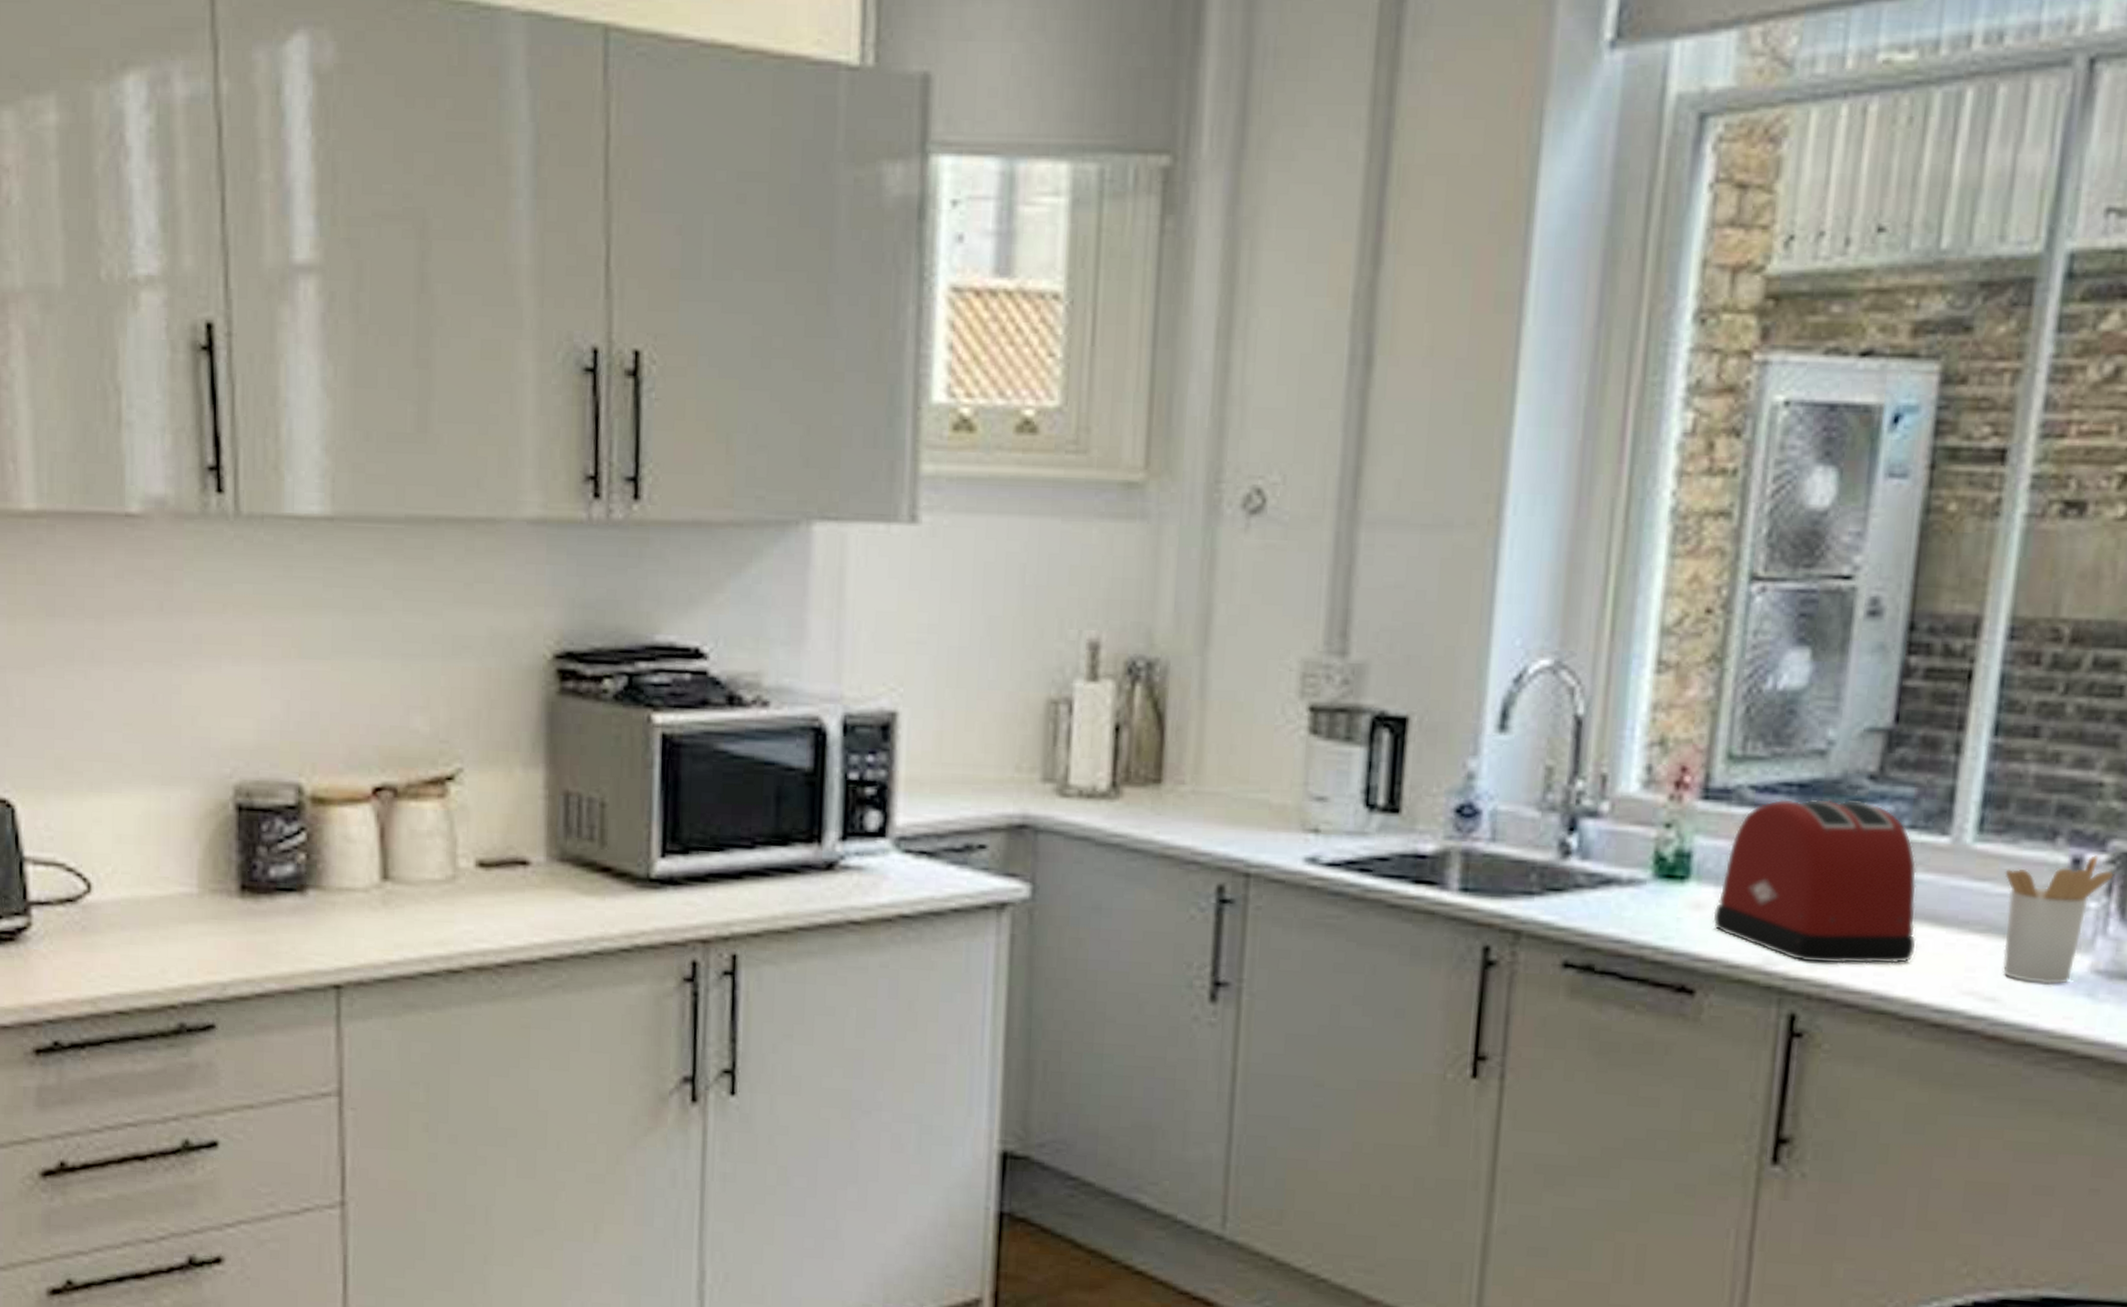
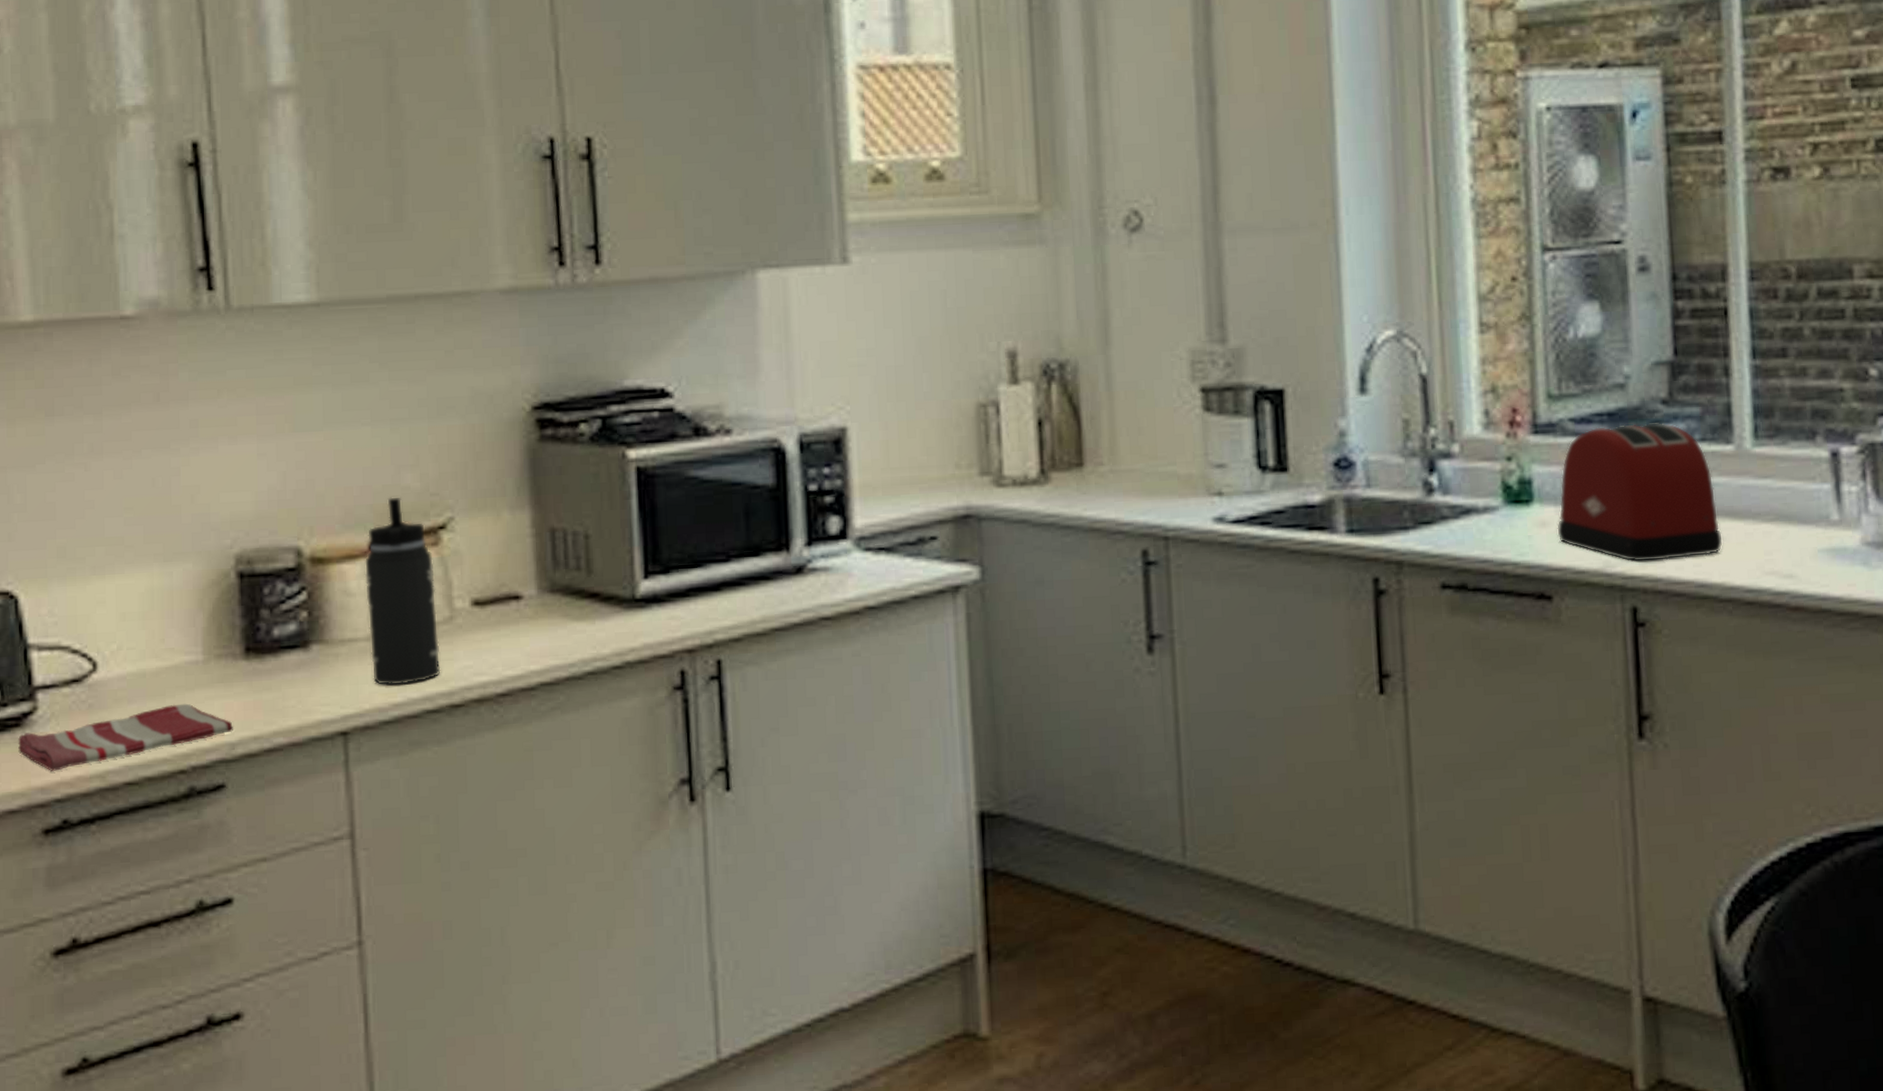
dish towel: none [12,936,225,991] -> present [18,703,233,771]
thermos bottle: none [366,740,441,943] -> present [364,497,441,685]
utensil holder: present [2003,855,2114,985] -> none [1781,448,1865,559]

